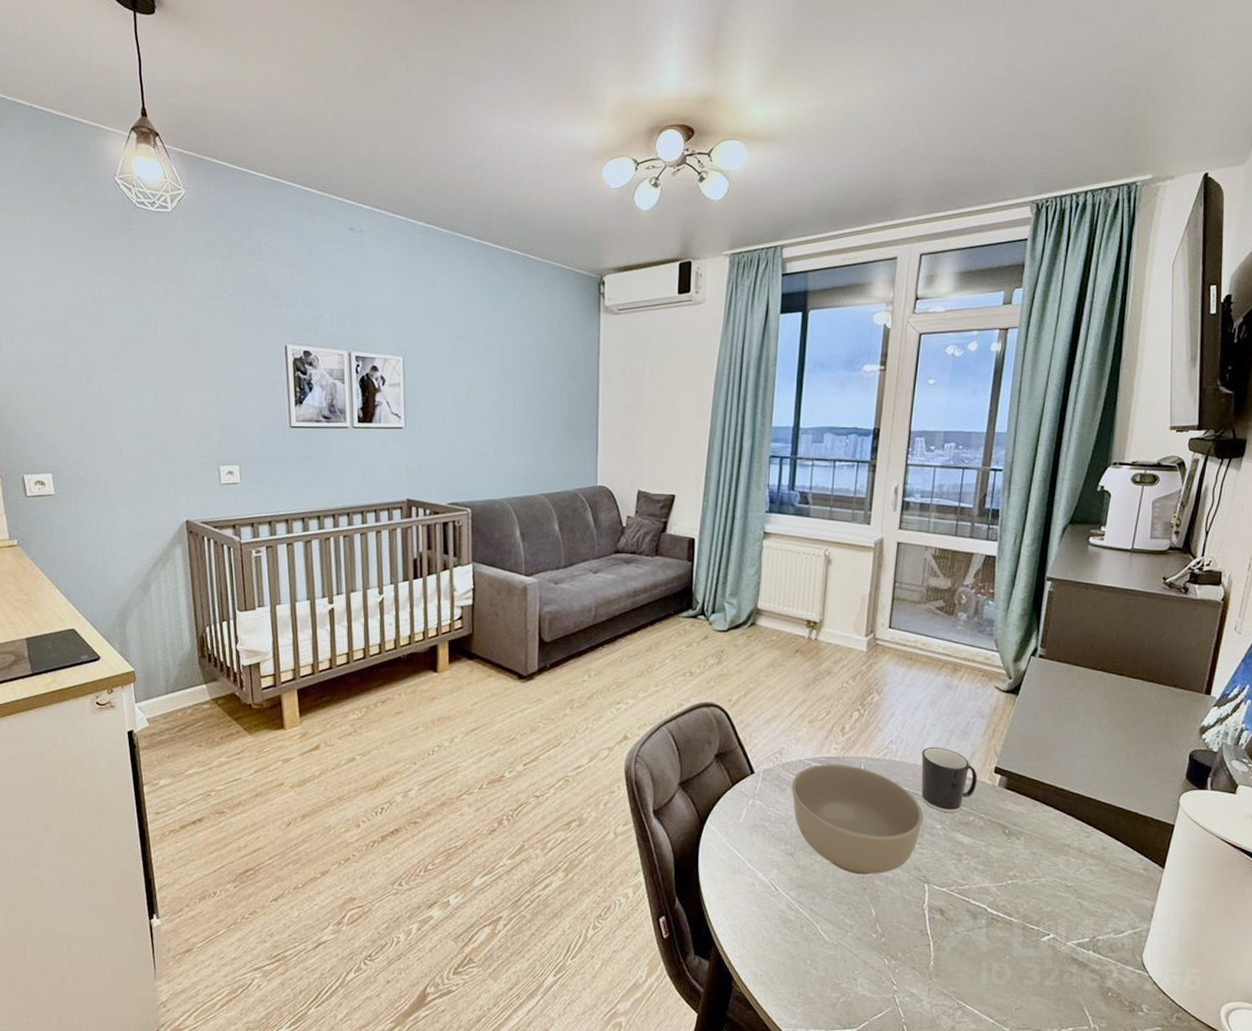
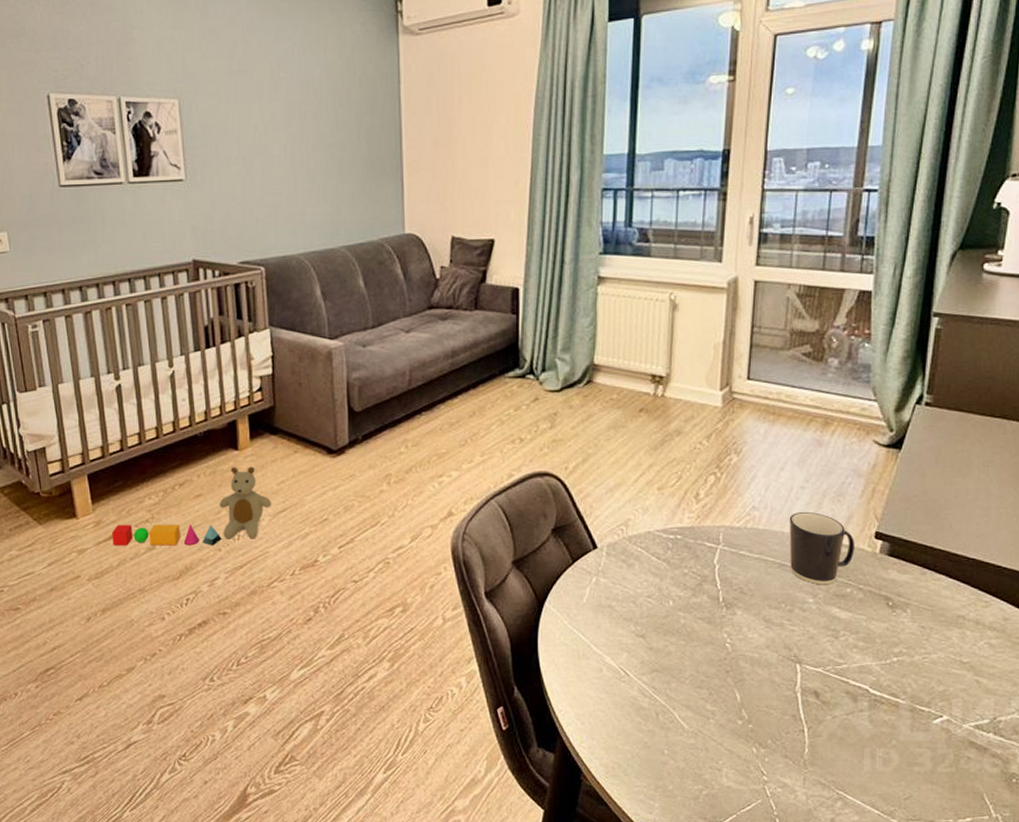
toy blocks: none [316,737,417,759] -> present [112,523,222,546]
stuffed bear: none [417,687,465,755] -> present [219,466,272,539]
bowl: present [792,763,923,875] -> none [641,534,793,656]

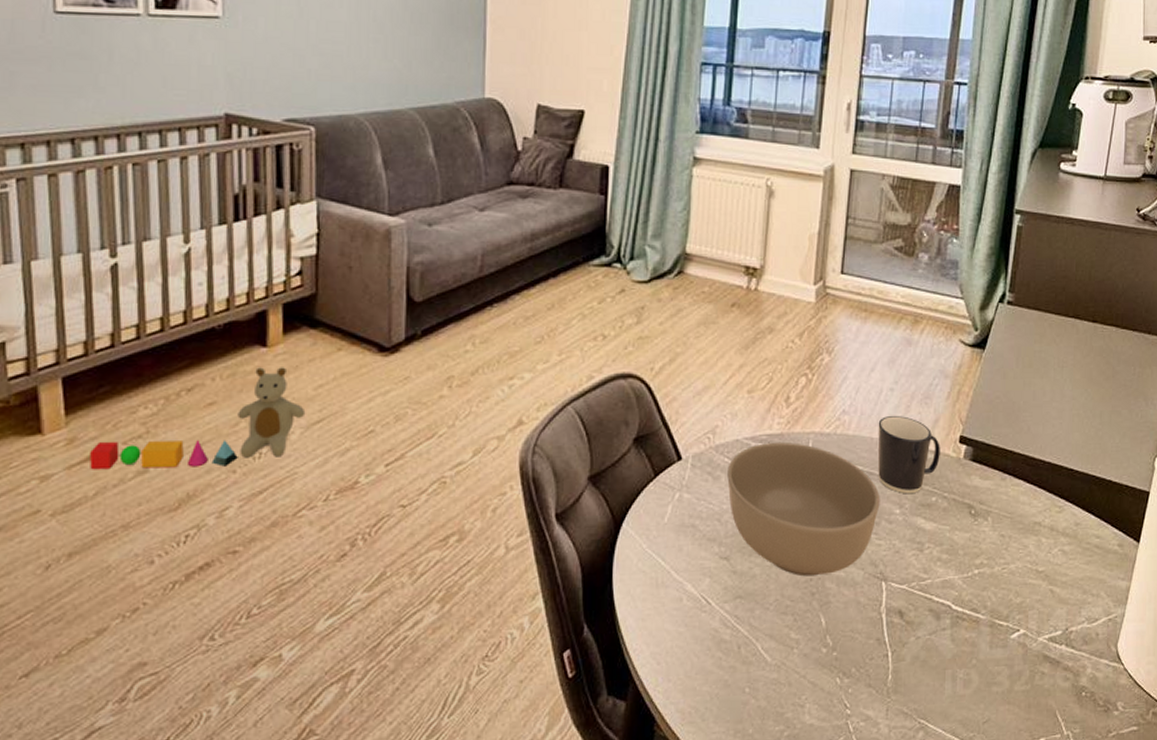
bowl: none [641,534,793,656] -> present [727,442,880,577]

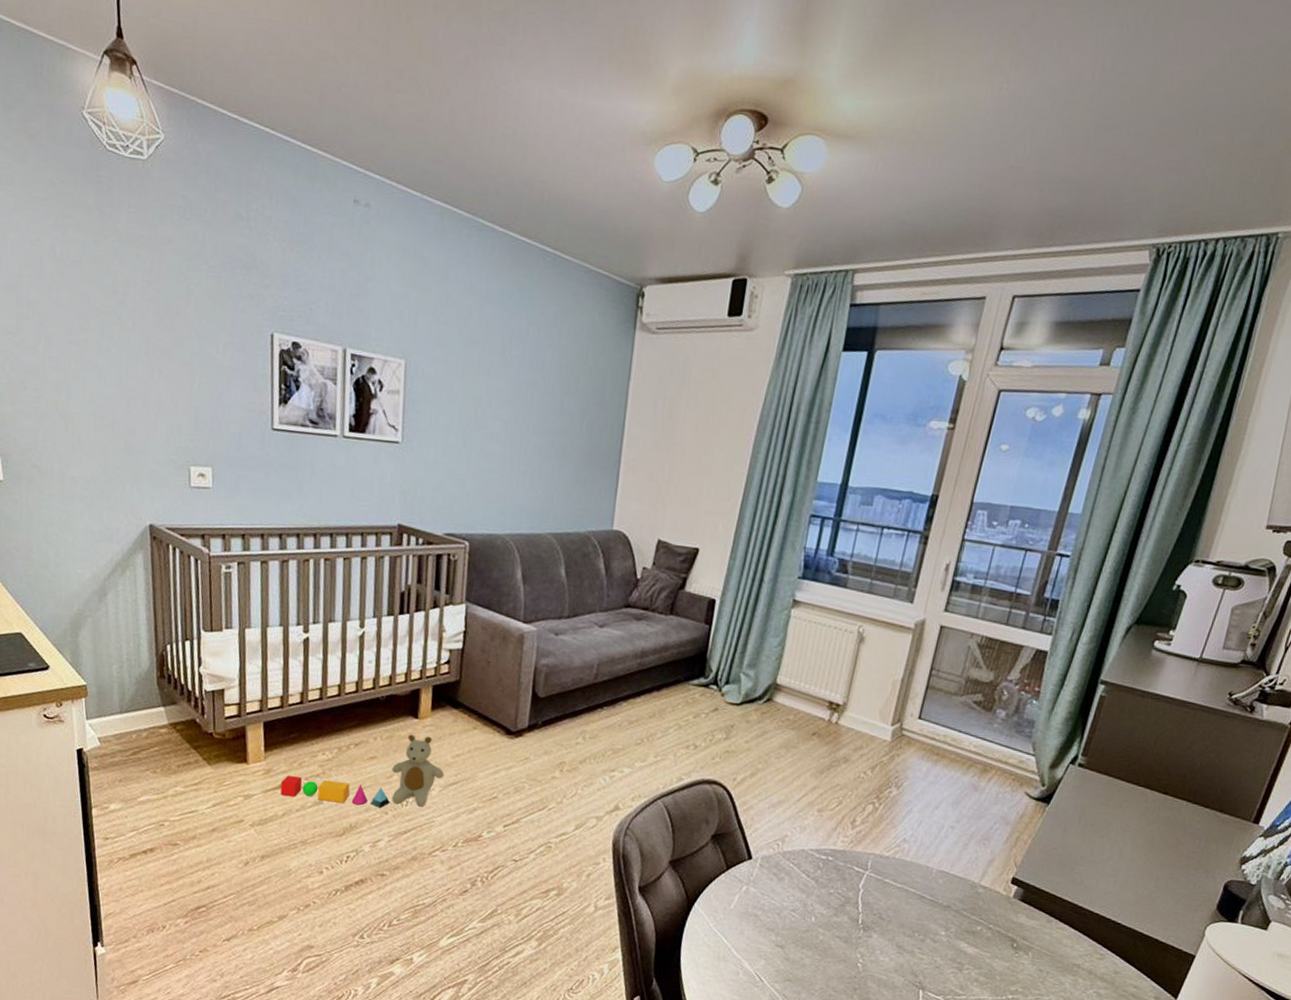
bowl: present [727,442,880,577] -> none [790,856,929,975]
mug: present [877,416,940,494] -> none [929,850,992,921]

